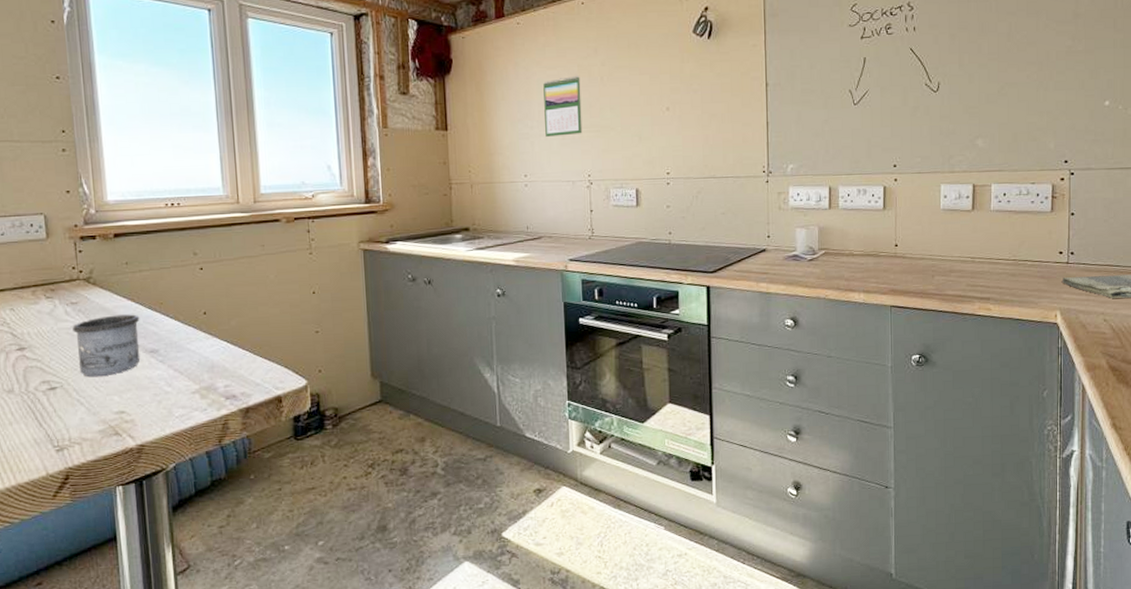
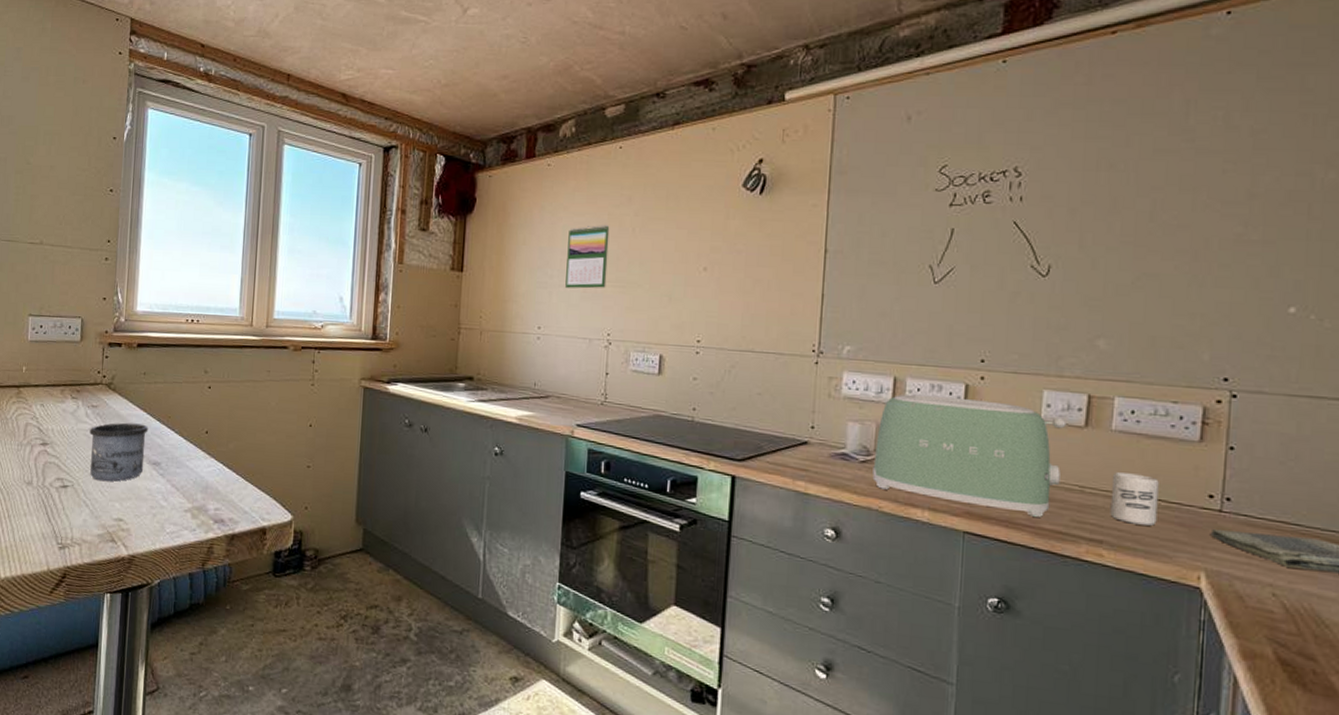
toaster: none [819,198,959,286] -> present [872,394,1067,517]
cup: none [993,242,1026,282] -> present [1110,472,1159,527]

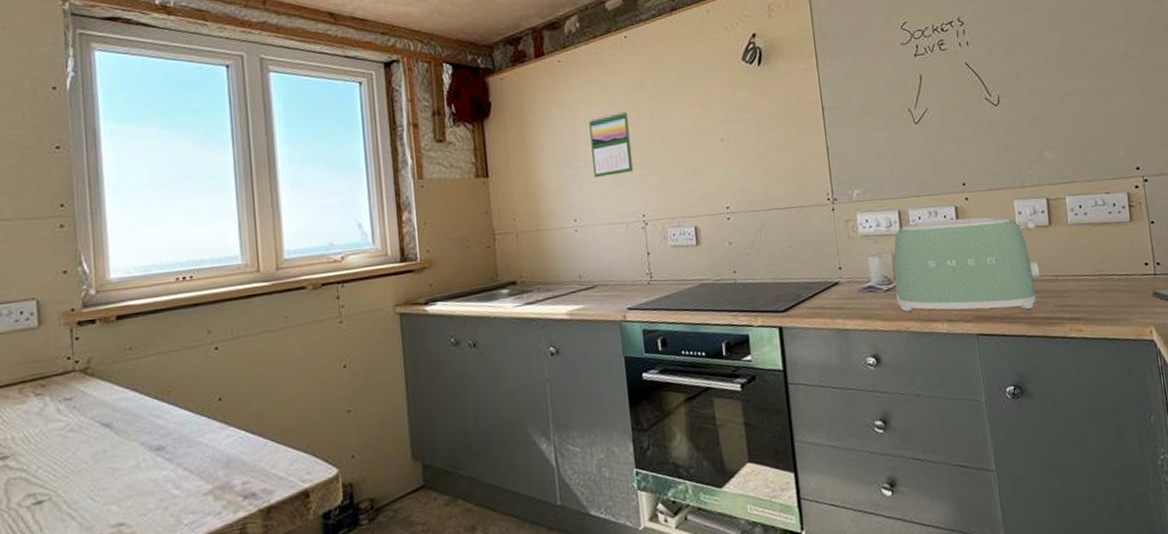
mug: present [89,422,149,482] -> none [65,406,145,486]
cup: present [1110,472,1159,527] -> none [1076,256,1114,299]

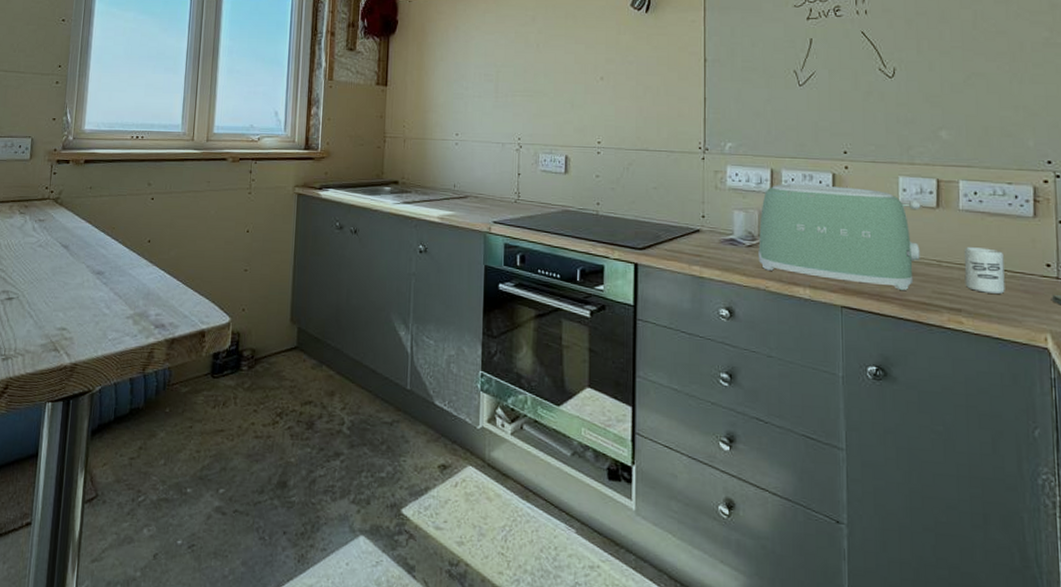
calendar: present [589,112,634,177] -> none [479,42,517,99]
cup: none [1076,256,1114,299] -> present [963,247,1005,295]

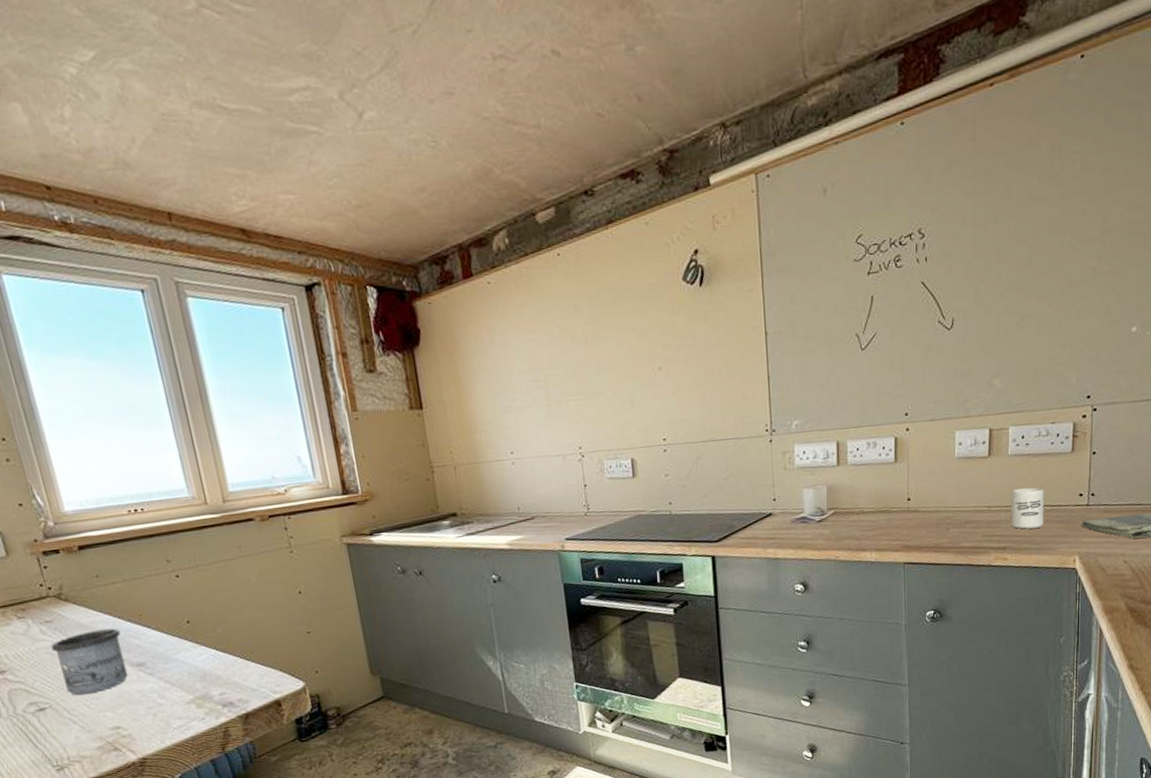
mug: none [35,235,94,292] -> present [51,628,128,696]
toaster: present [758,184,921,290] -> none [828,447,975,542]

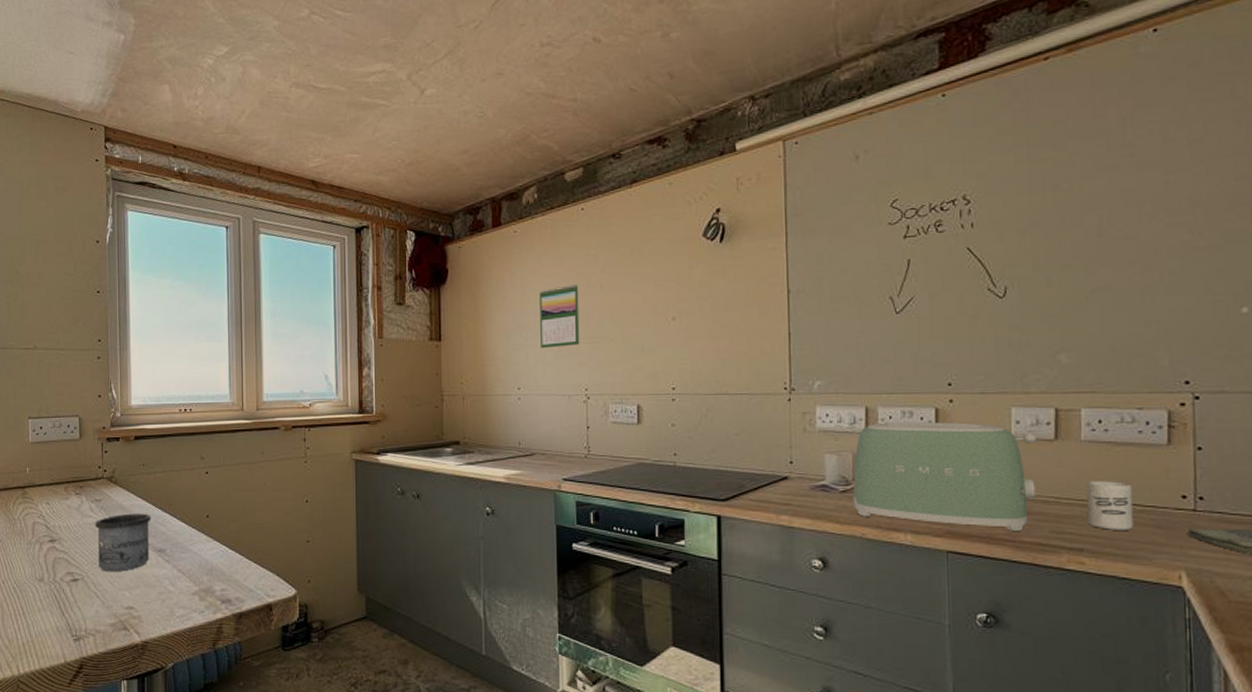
calendar: none [522,338,569,409] -> present [539,285,580,348]
toaster: none [828,447,975,542] -> present [853,421,1037,531]

